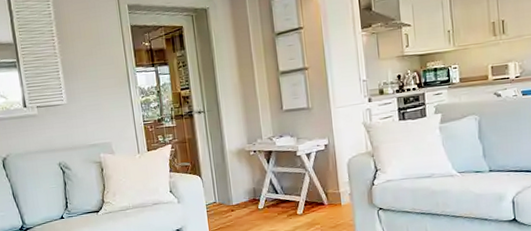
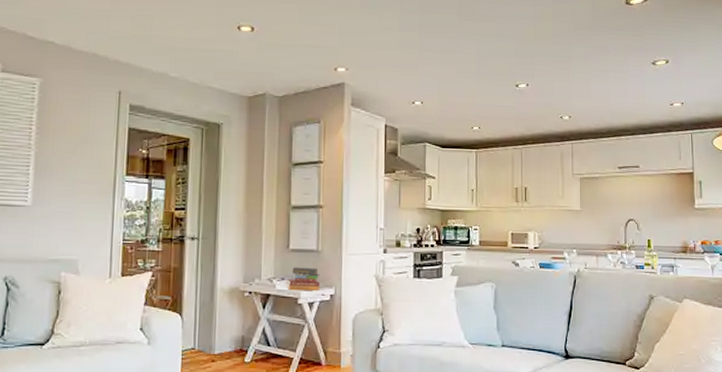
books: none [284,123,314,145] -> present [286,267,320,292]

